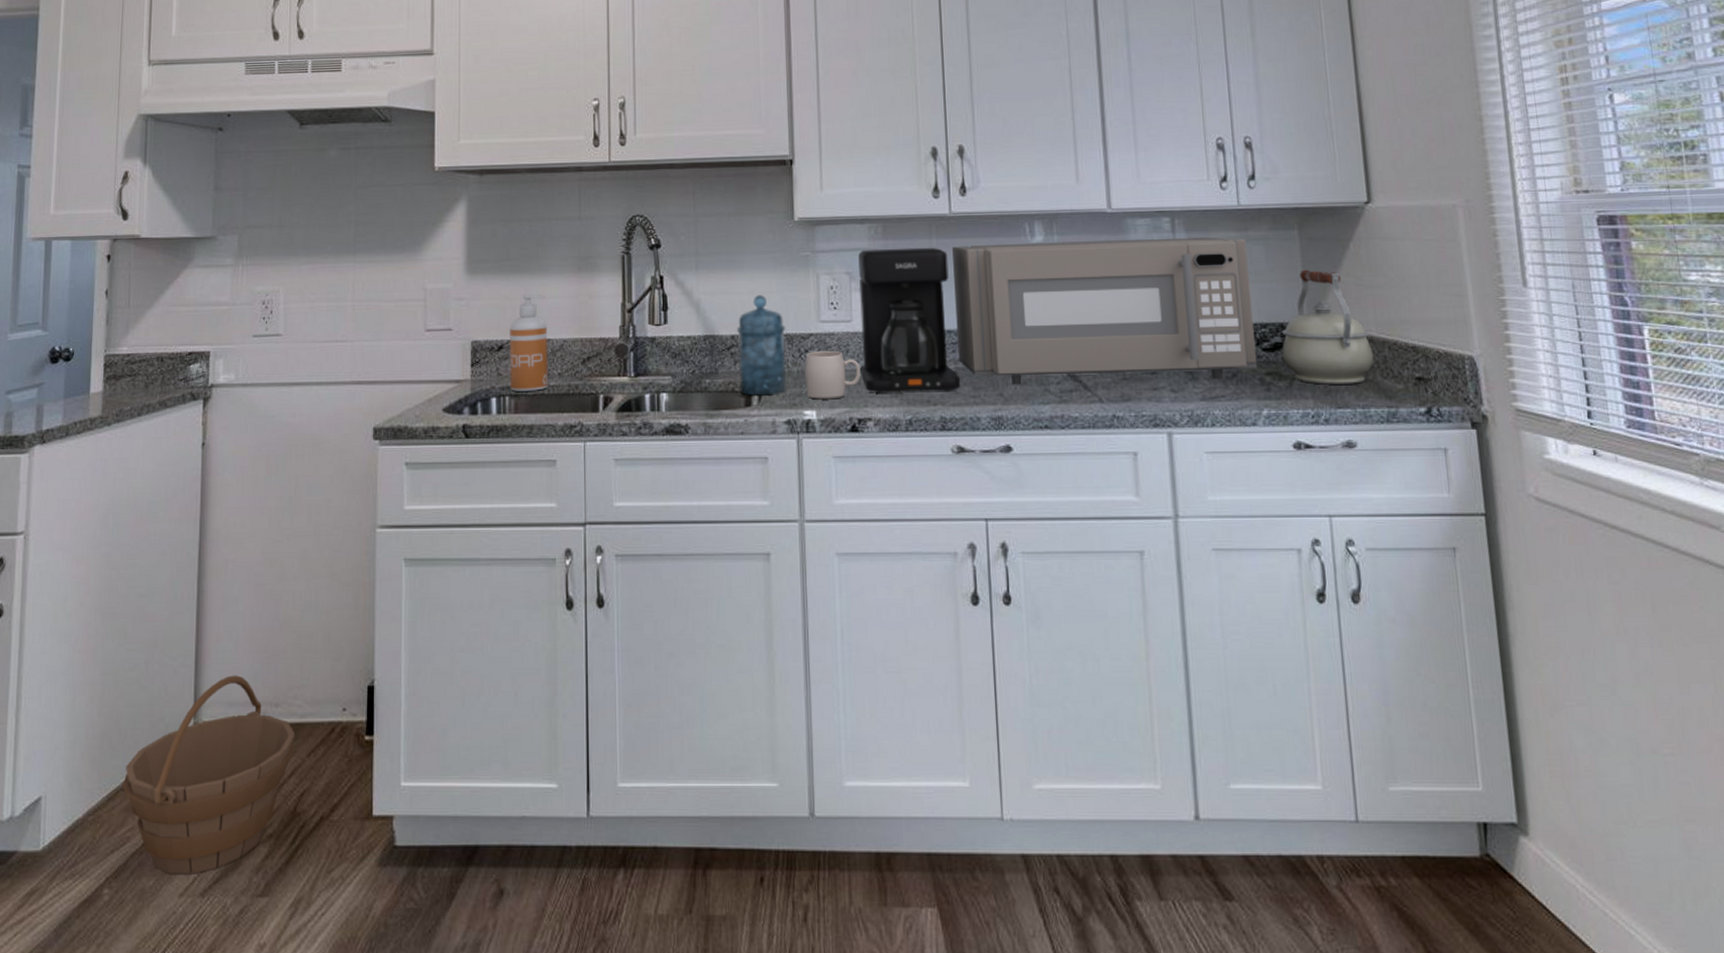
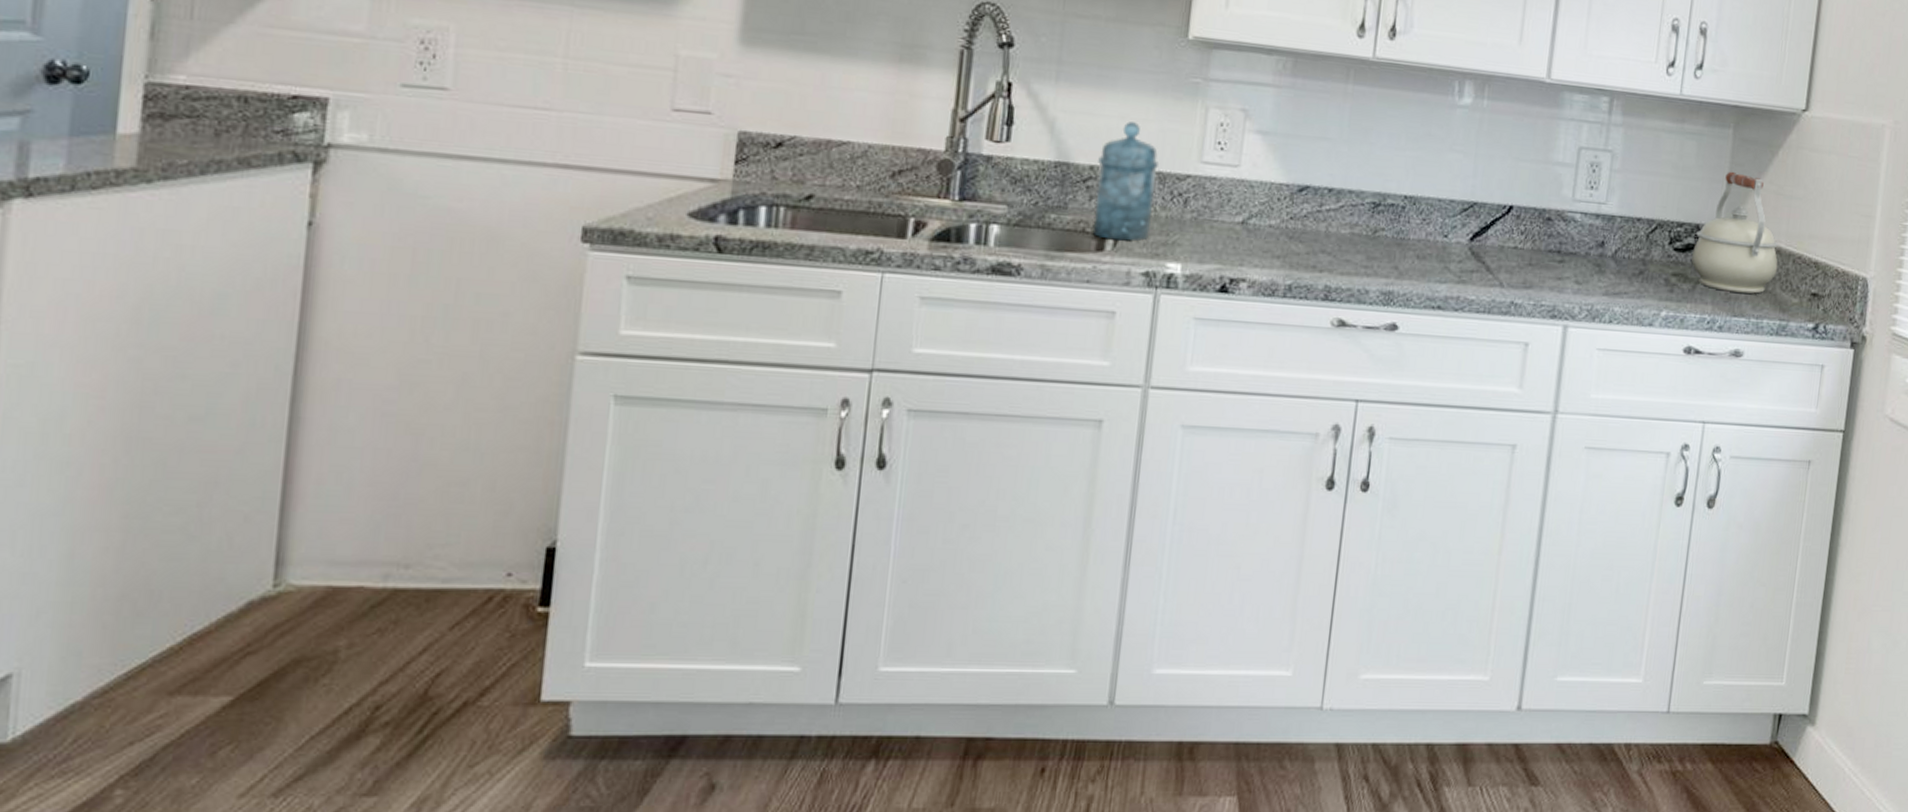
basket: present [122,675,296,874] -> none [150,527,434,771]
soap dispenser: present [509,294,548,392] -> none [787,82,850,205]
mug: present [804,350,861,400] -> none [1173,195,1242,254]
coffee maker: present [858,247,961,393] -> none [1240,85,1363,258]
microwave: present [952,237,1258,385] -> none [1355,96,1681,276]

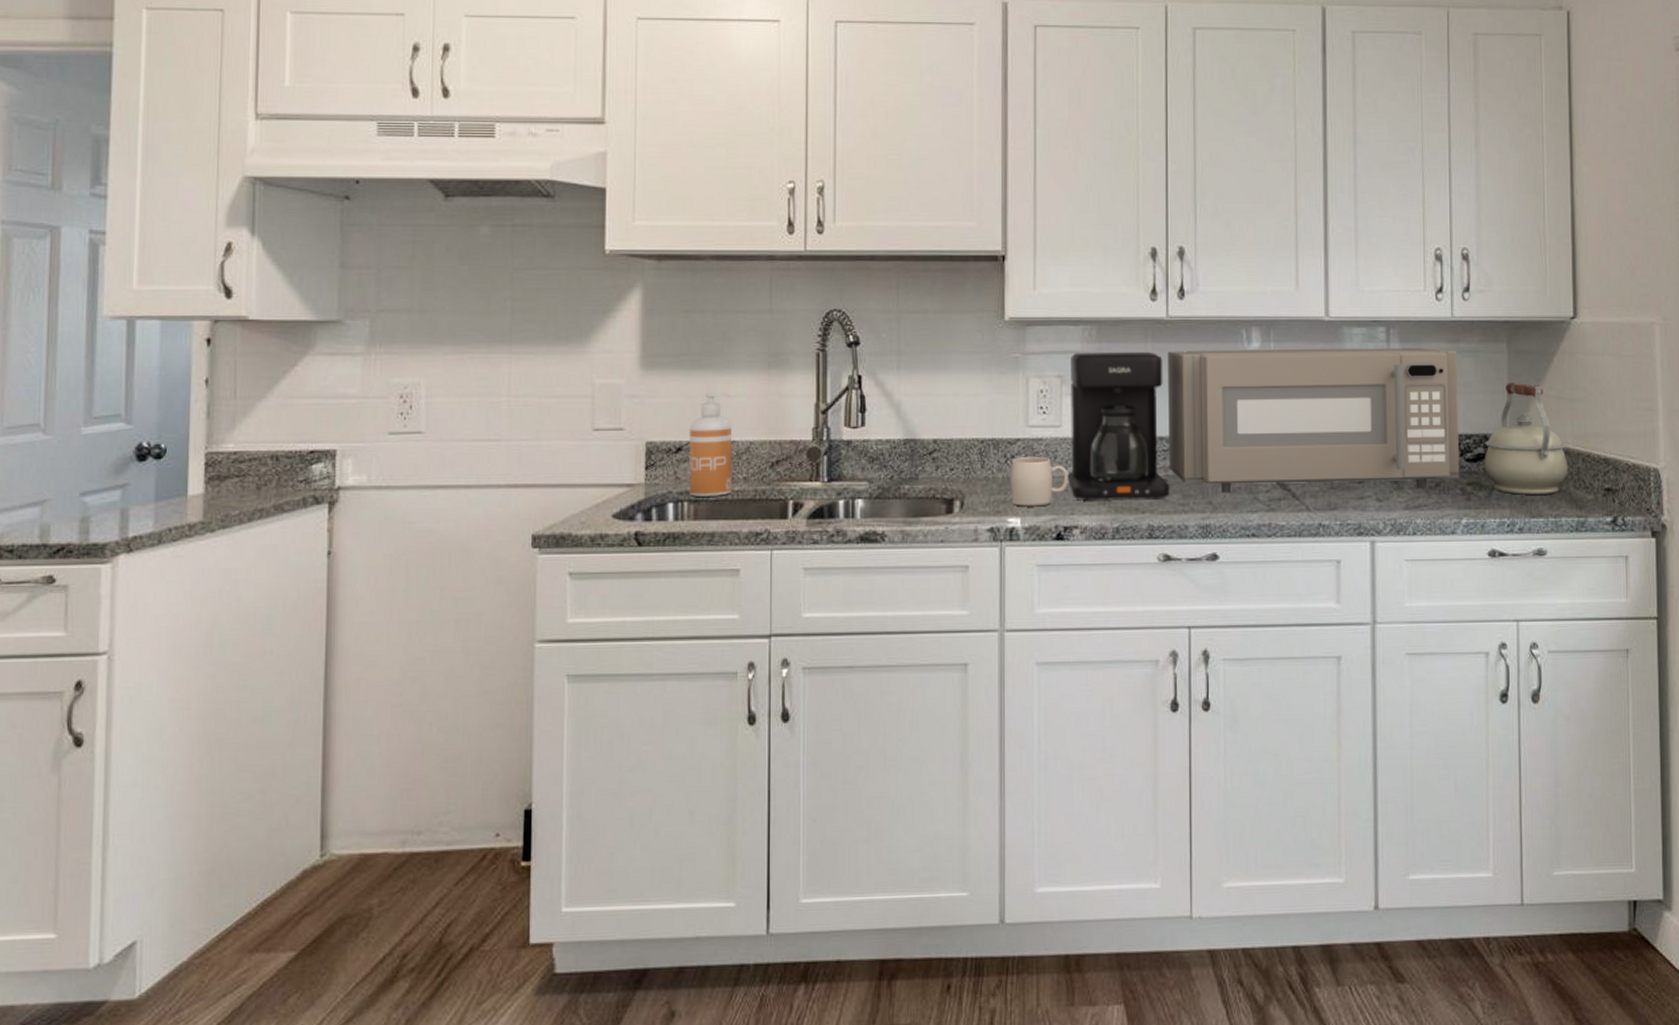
soap dispenser: none [787,82,850,205] -> present [689,393,733,497]
canister: present [1092,121,1160,241] -> none [940,398,992,503]
mug: none [1173,195,1242,254] -> present [1010,456,1068,507]
coffee maker: none [1240,85,1363,258] -> present [1068,351,1170,501]
microwave: none [1355,96,1681,276] -> present [1168,347,1460,494]

